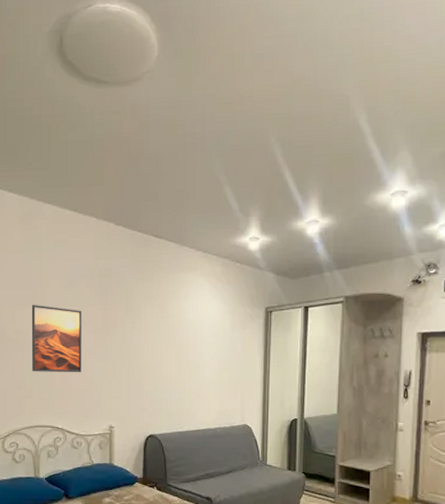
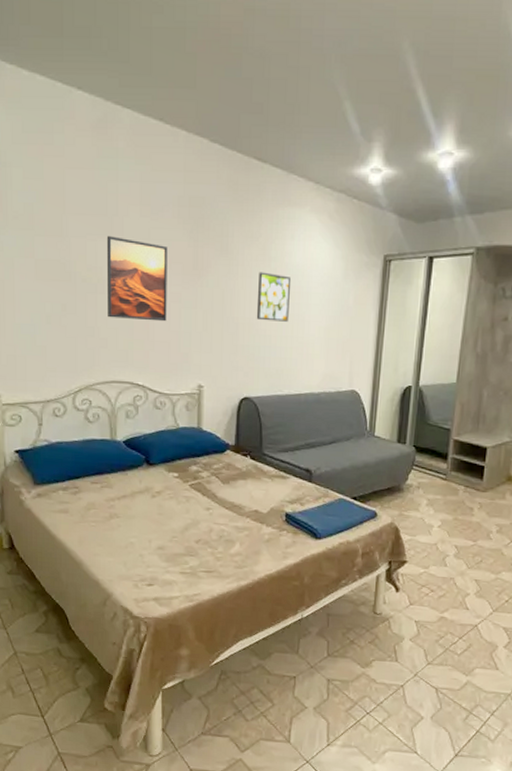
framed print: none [158,327,187,368] -> present [256,272,292,322]

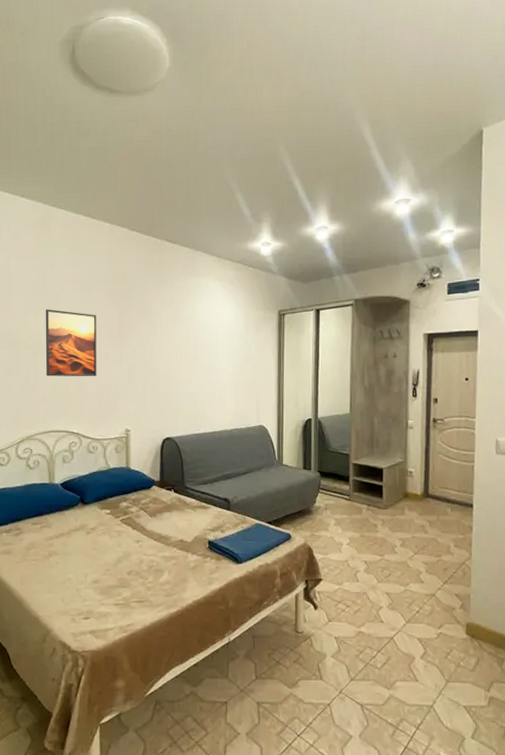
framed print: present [256,272,292,322] -> none [173,330,202,371]

